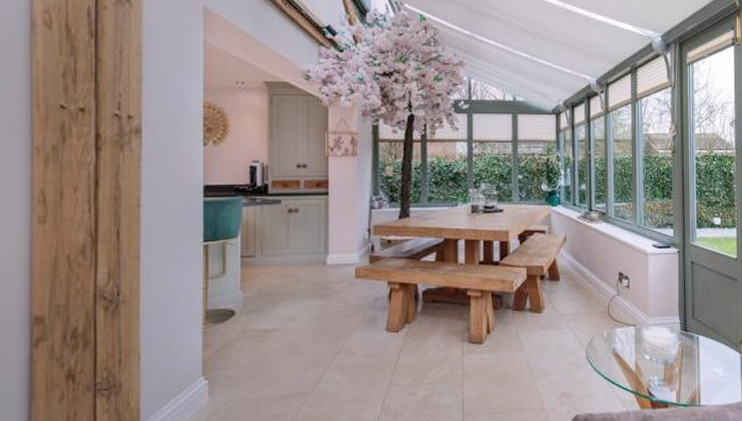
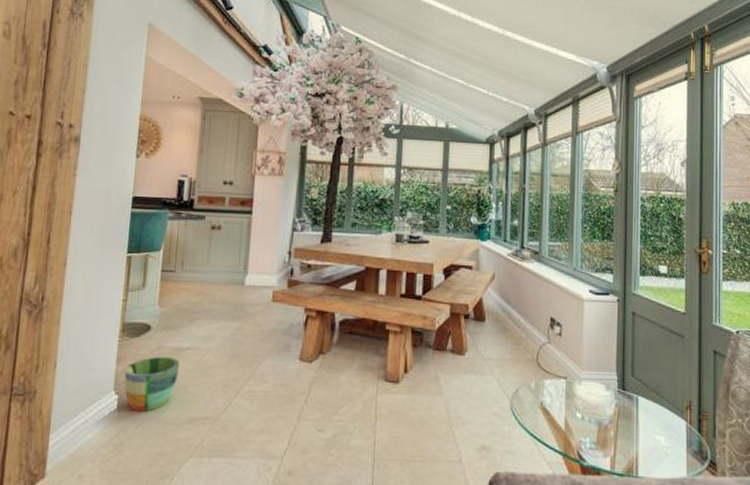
planter pot: none [212,339,267,394] -> present [124,357,179,412]

